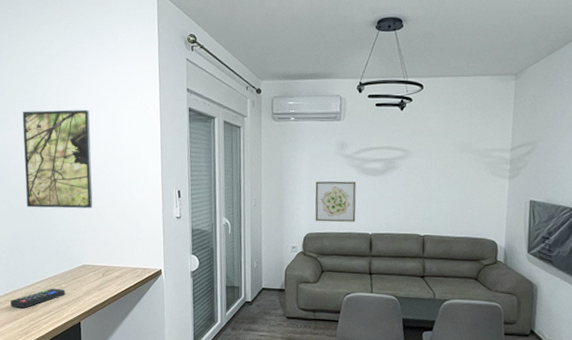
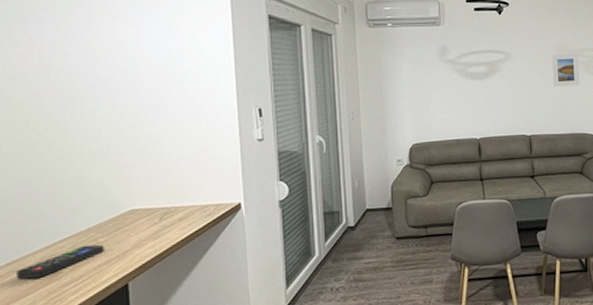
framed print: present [22,109,93,209] -> none [34,18,144,145]
wall art: present [315,181,356,222] -> none [418,87,463,131]
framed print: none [453,153,485,188] -> present [552,53,580,87]

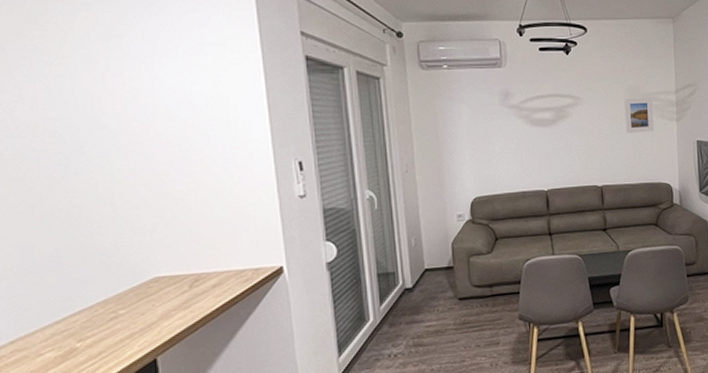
remote control: present [17,244,104,279] -> none [22,317,126,359]

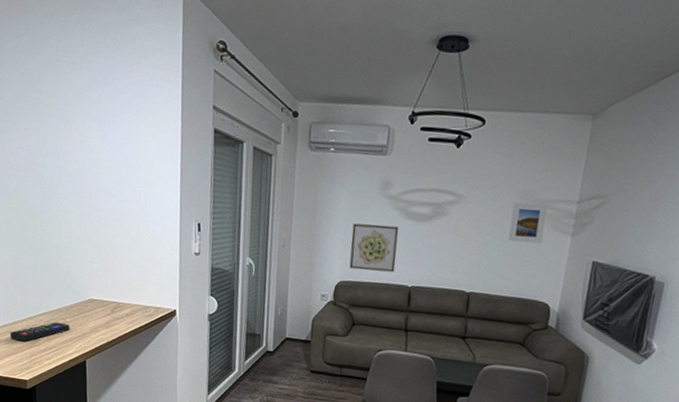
remote control: none [22,317,126,359] -> present [10,322,70,342]
wall art: none [479,134,529,183] -> present [349,223,399,273]

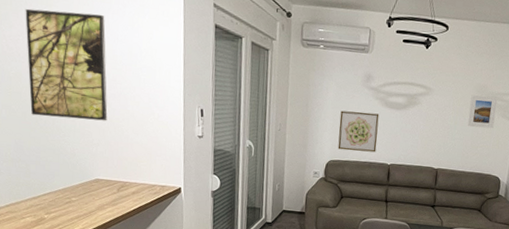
remote control: present [10,322,70,342] -> none [13,201,76,220]
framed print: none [24,119,103,237] -> present [25,8,108,121]

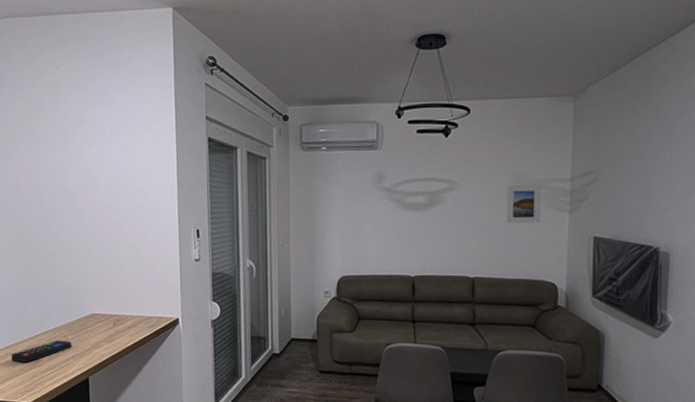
remote control: none [13,201,76,220] -> present [11,340,72,362]
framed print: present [25,8,108,121] -> none [25,141,103,251]
wall art: present [337,110,380,153] -> none [349,217,397,264]

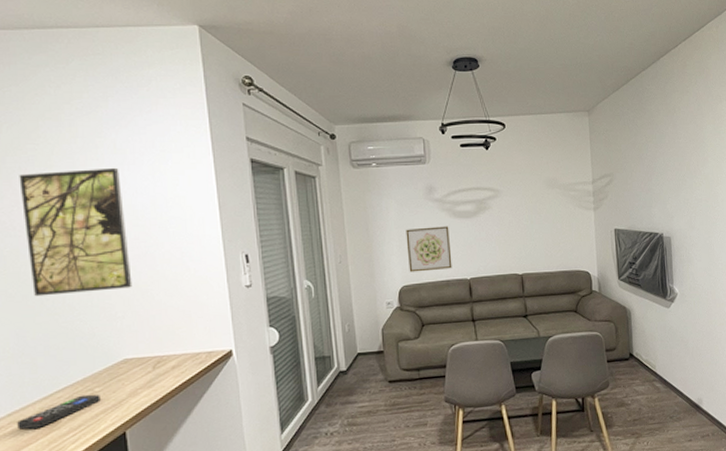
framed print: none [25,141,103,251] -> present [19,167,133,297]
wall art: none [349,217,397,264] -> present [406,226,452,273]
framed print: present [506,184,542,224] -> none [542,188,572,224]

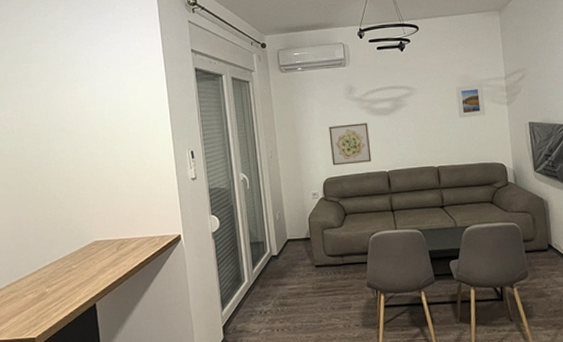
remote control: present [17,394,101,430] -> none [14,270,77,298]
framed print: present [19,167,133,297] -> none [17,79,101,188]
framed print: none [542,188,572,224] -> present [456,84,486,119]

